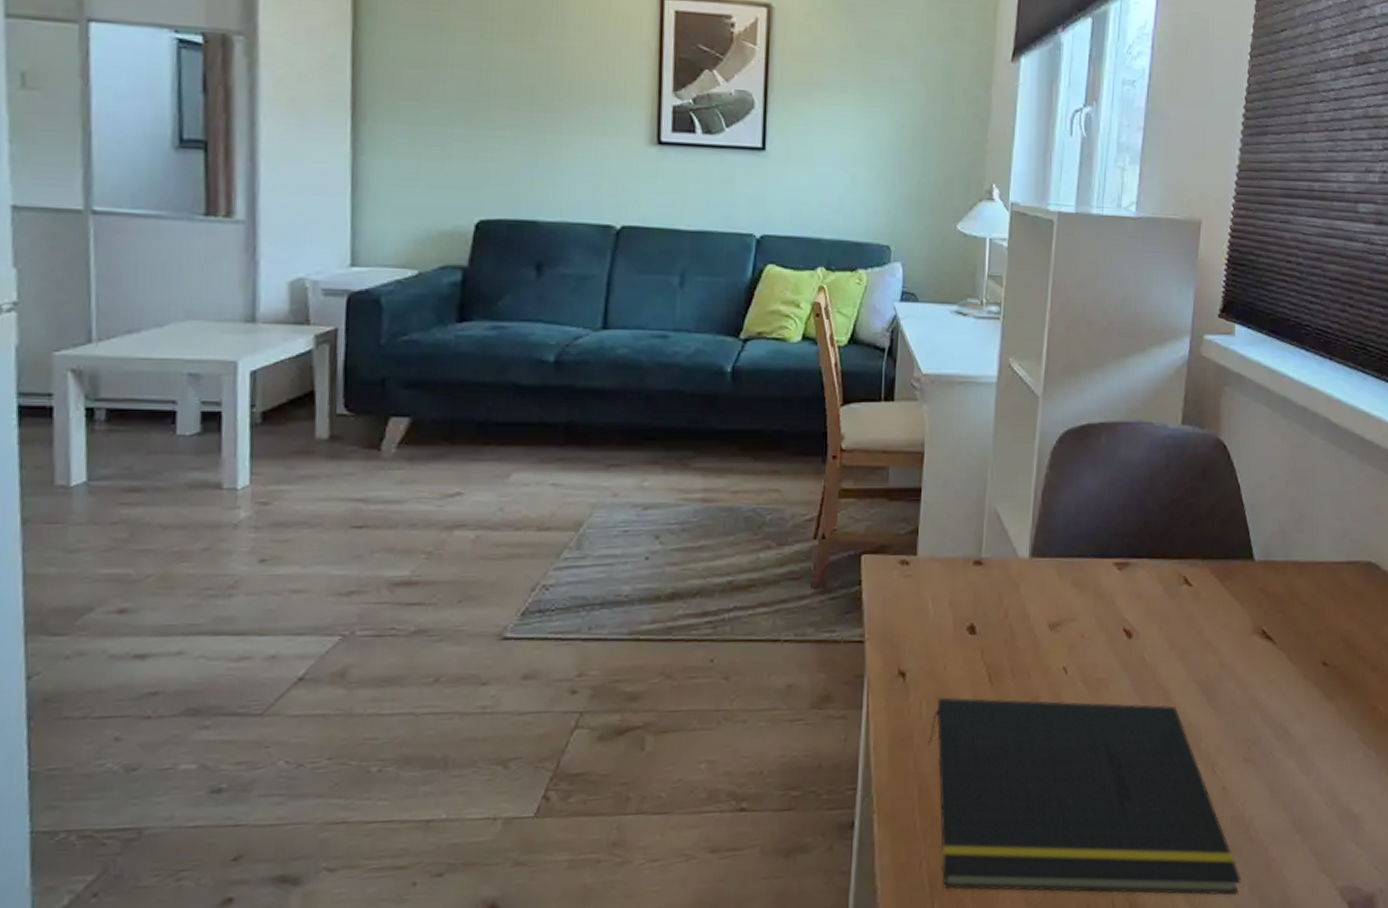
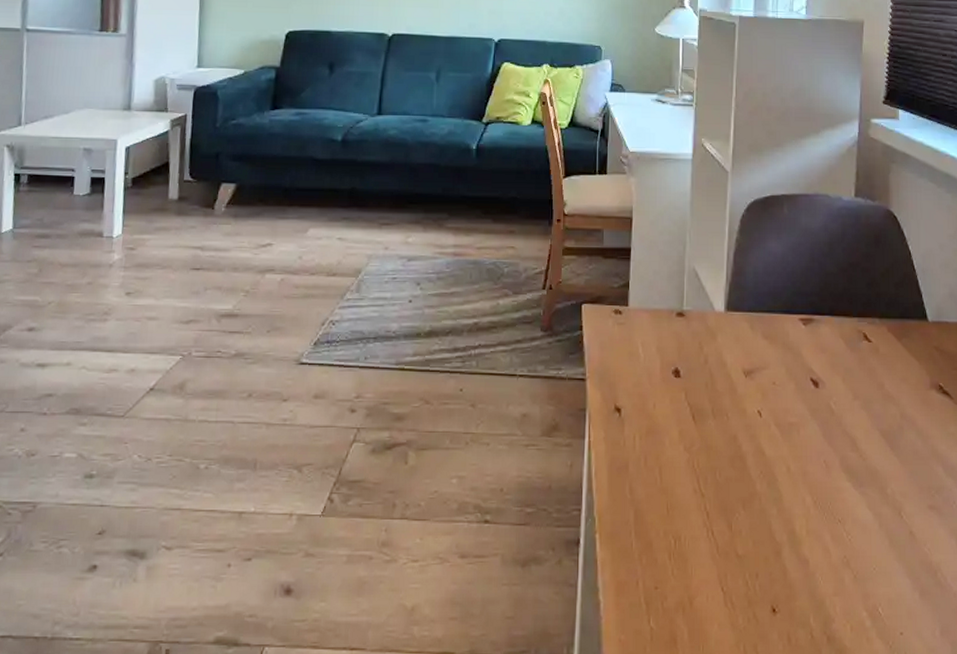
notepad: present [928,697,1241,895] -> none [641,432,933,637]

